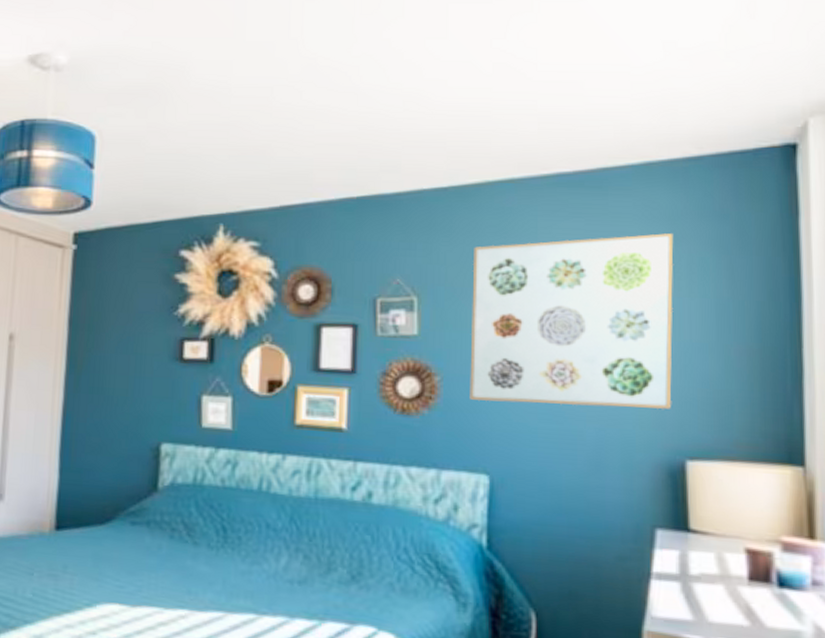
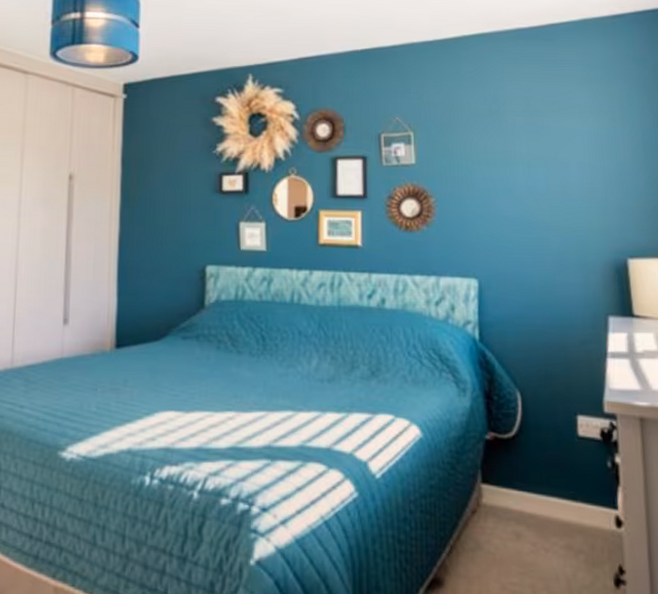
wall art: present [469,233,674,410] -> none [456,76,614,219]

